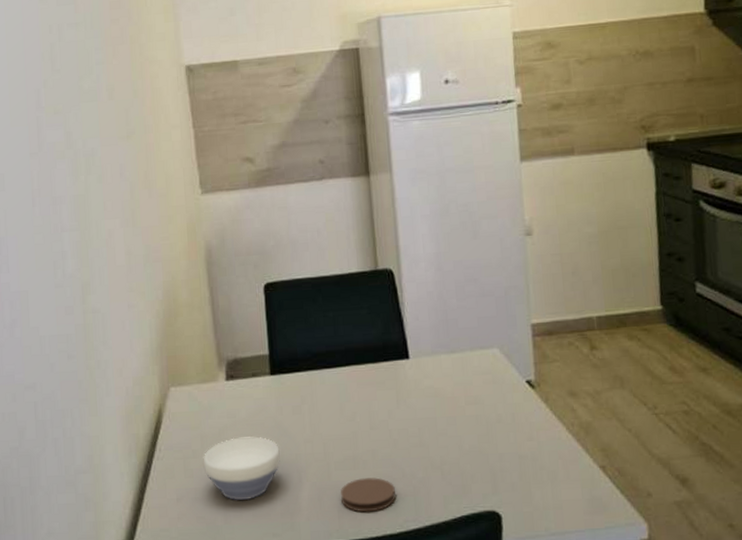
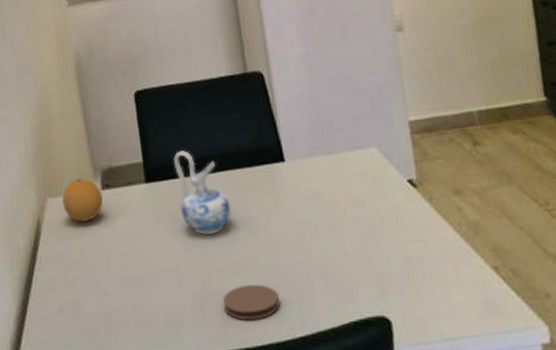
fruit: none [185,368,227,413] -> present [62,178,103,223]
bowl: present [203,436,280,501] -> none [83,245,160,312]
ceramic pitcher: none [300,344,354,429] -> present [173,150,231,235]

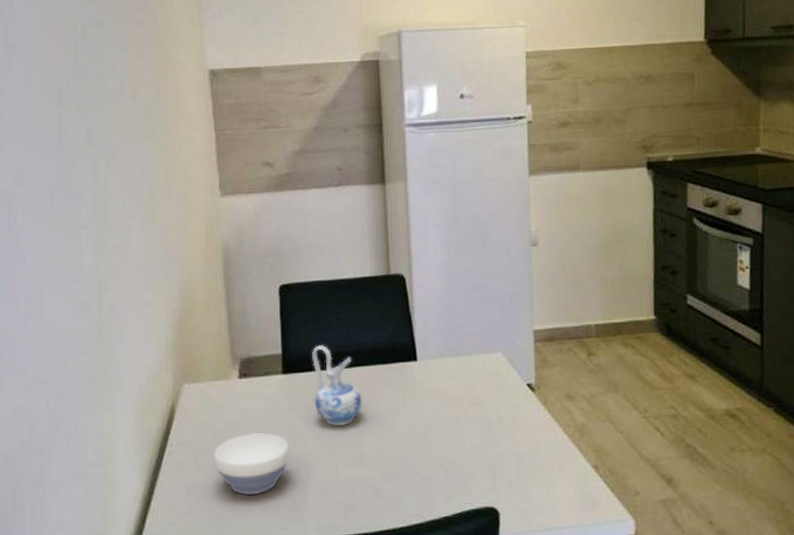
fruit: present [62,178,103,223] -> none [199,366,239,409]
bowl: none [83,245,160,312] -> present [214,433,289,496]
coaster: present [222,284,280,320] -> none [346,474,400,508]

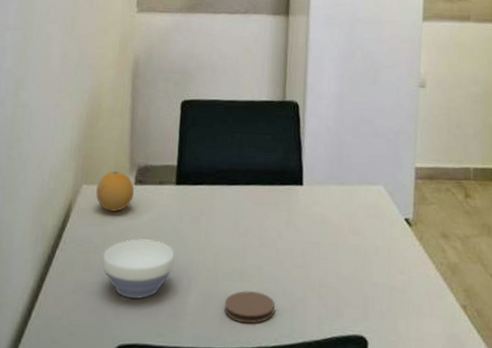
fruit: none [199,366,239,409] -> present [96,171,134,212]
ceramic pitcher: present [312,345,362,427] -> none [203,161,248,241]
coaster: none [346,474,400,508] -> present [224,291,275,324]

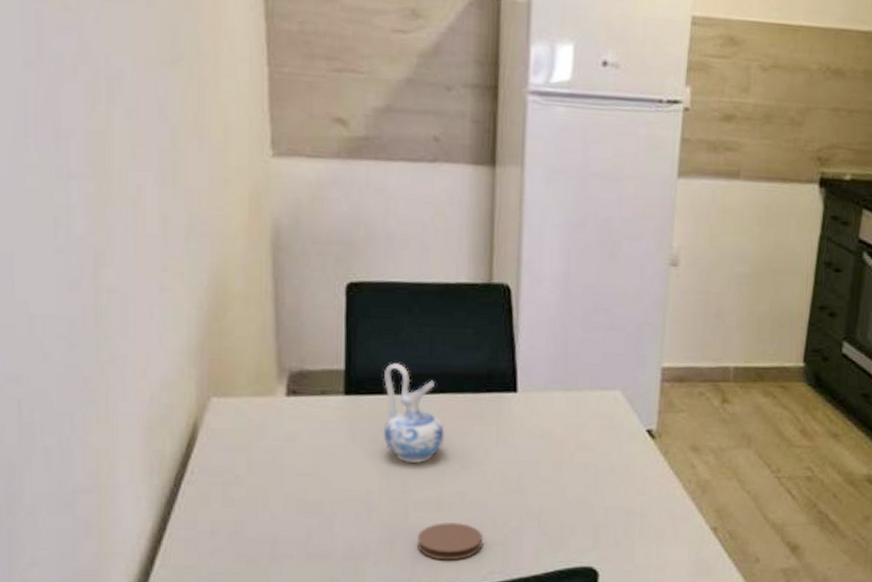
fruit: present [96,171,134,212] -> none [232,379,286,432]
bowl: present [102,239,174,300] -> none [248,465,348,539]
ceramic pitcher: none [203,161,248,241] -> present [384,363,445,464]

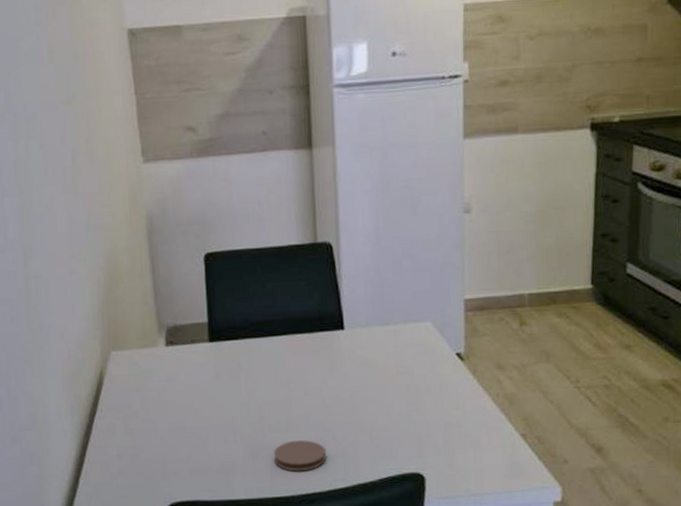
ceramic pitcher: present [384,363,445,464] -> none [238,314,289,394]

